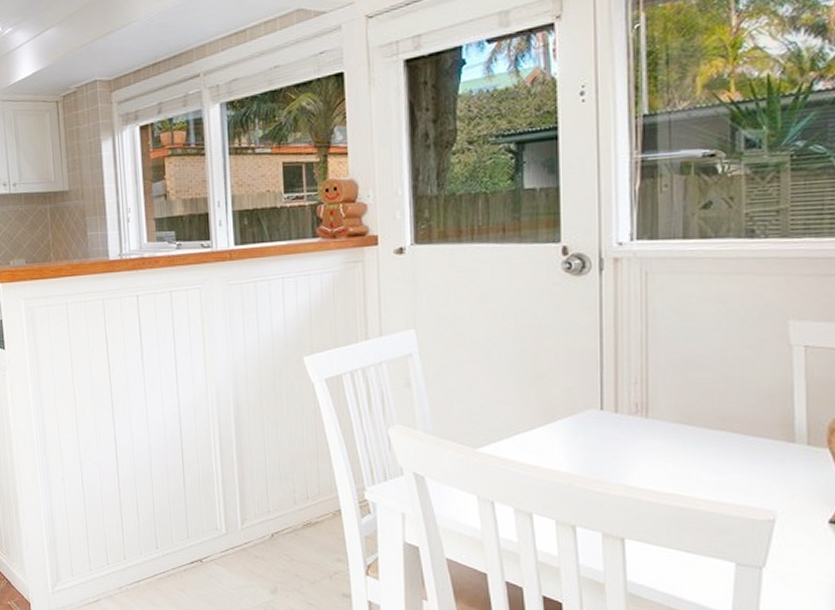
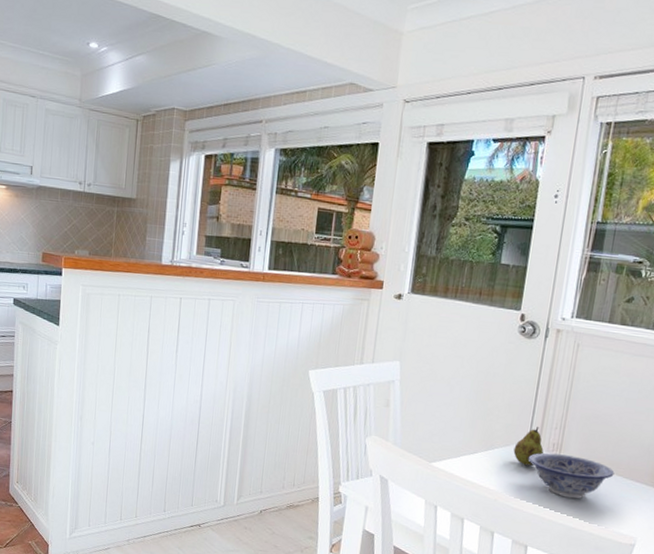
fruit: none [583,385,625,436] -> present [513,427,544,467]
bowl: none [604,415,728,470] -> present [528,452,615,499]

